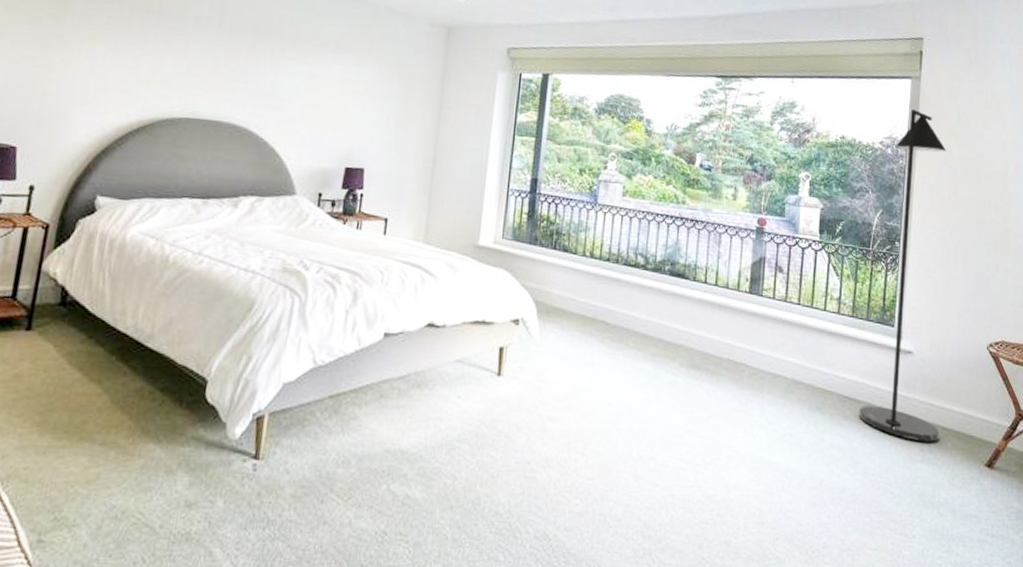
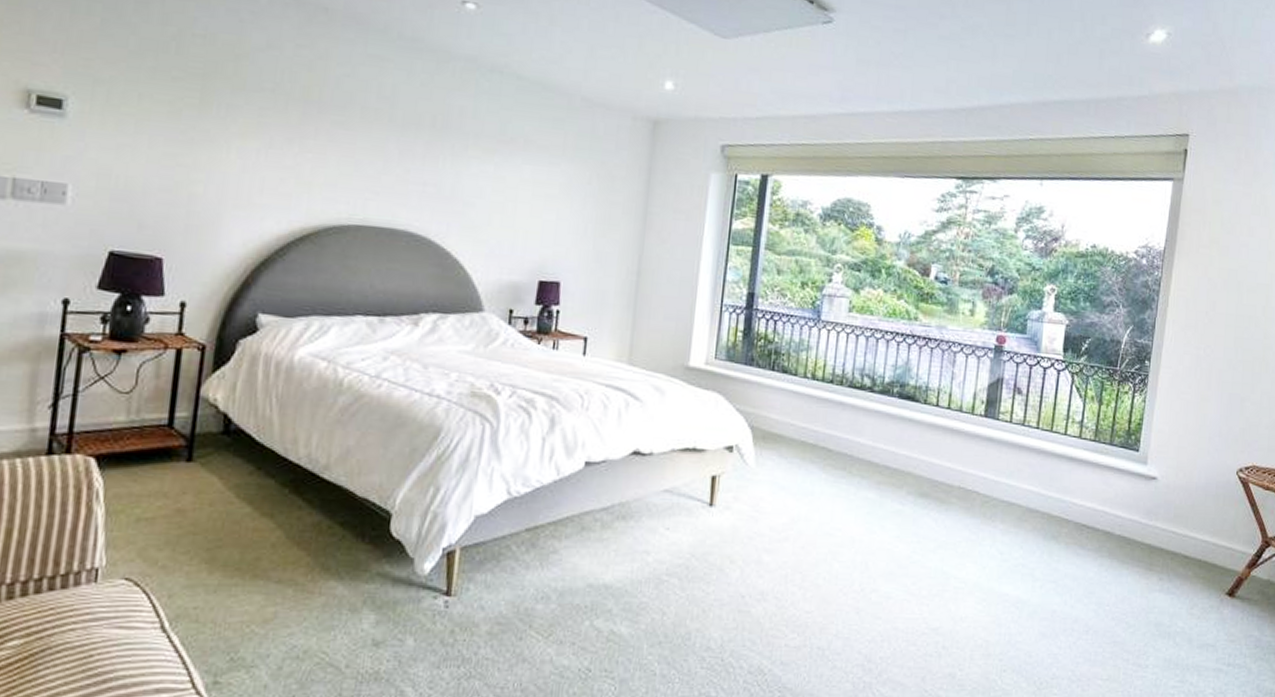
floor lamp: present [859,109,946,442] -> none [1096,215,1206,571]

